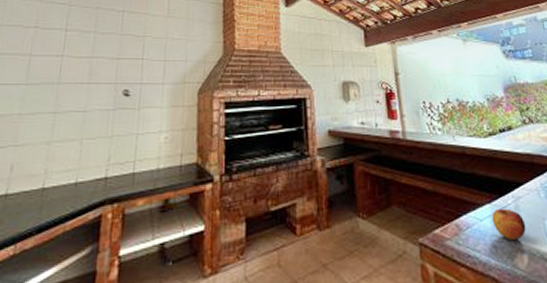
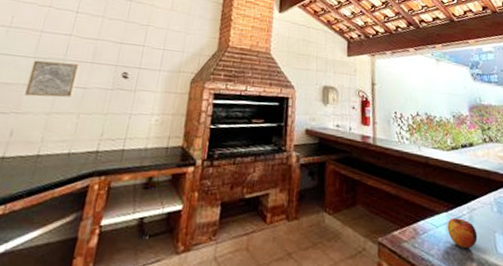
wall art: none [21,87,76,126] -> present [25,60,80,97]

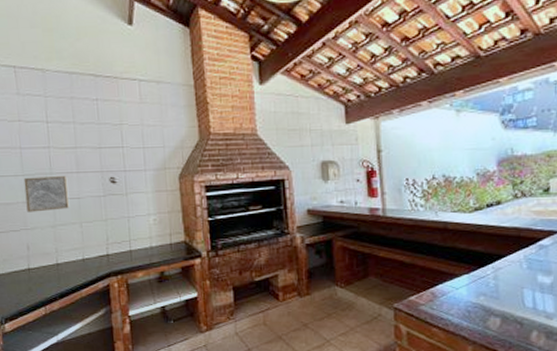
apple: present [447,217,477,249] -> none [468,278,503,306]

